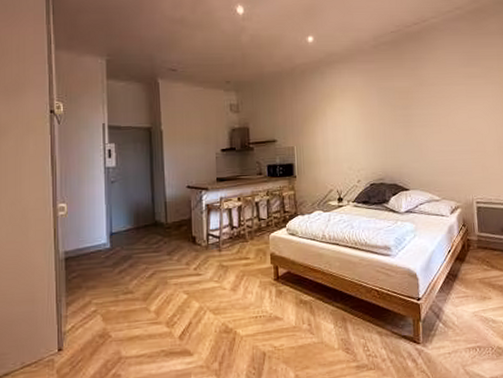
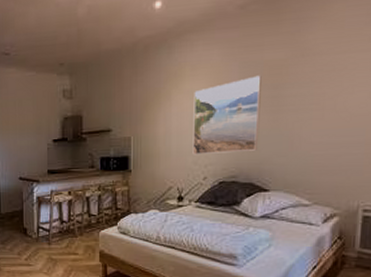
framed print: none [344,98,397,162] -> present [192,75,262,155]

